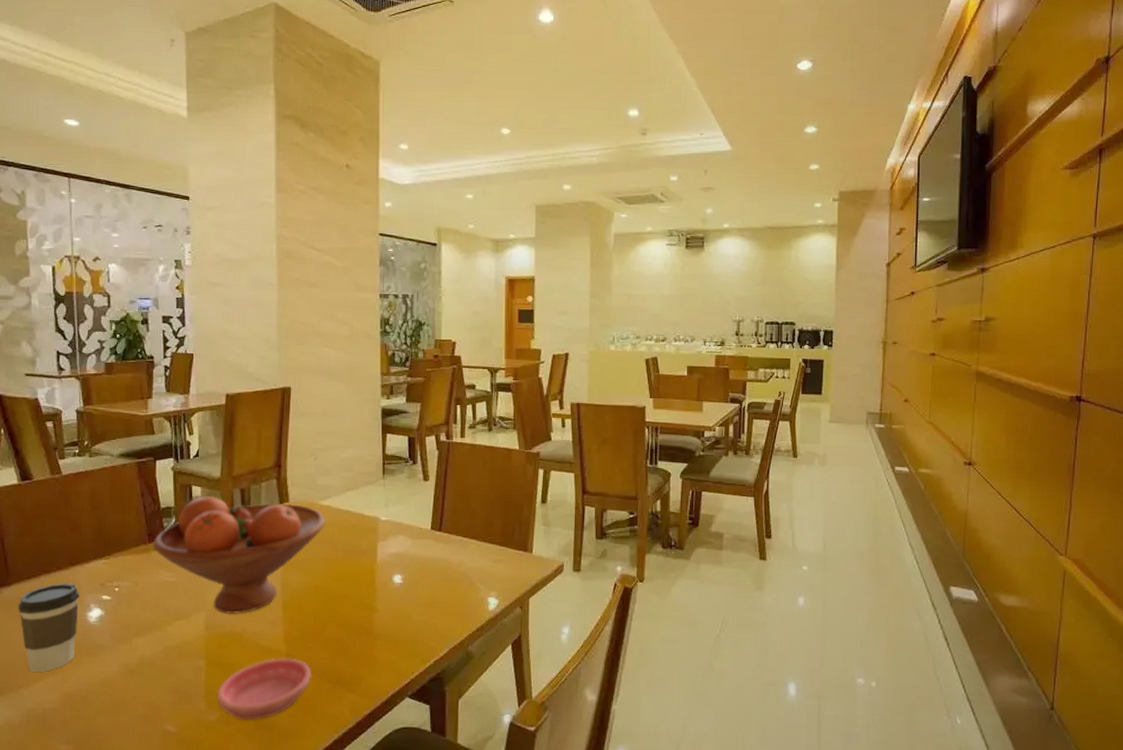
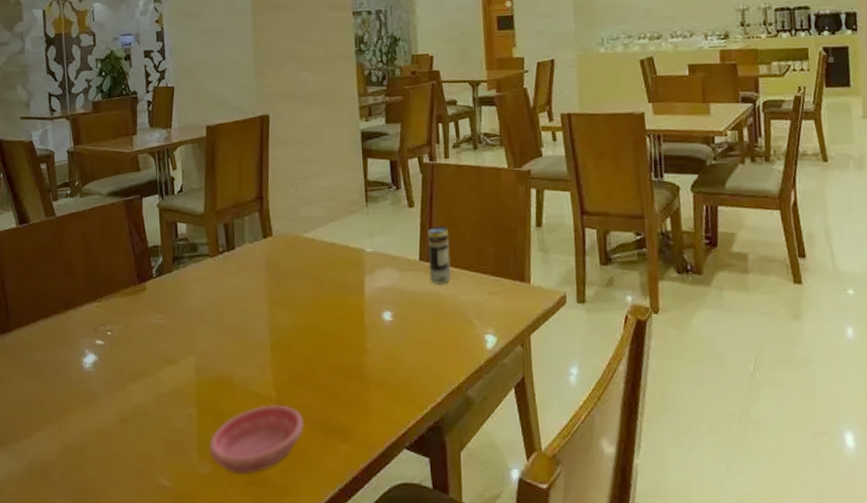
coffee cup: present [18,583,80,673] -> none [18,328,75,422]
fruit bowl: present [153,495,326,615] -> none [142,232,310,359]
beverage can: none [439,500,461,551] -> present [428,227,451,284]

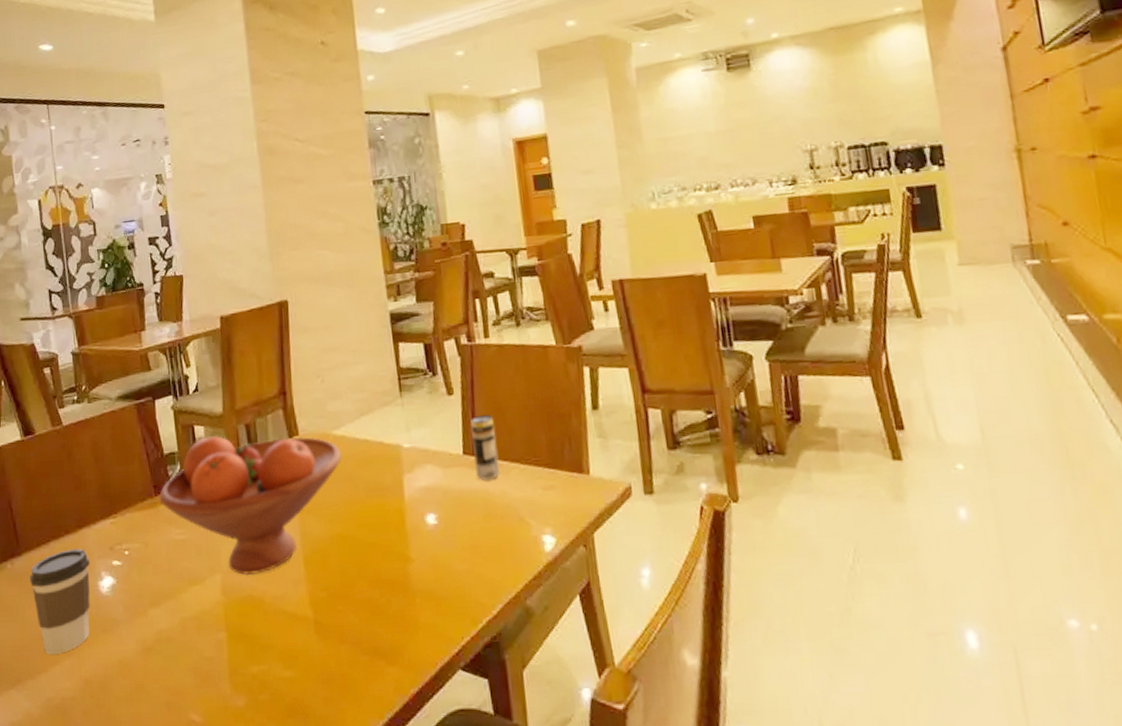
coffee cup: none [18,328,75,422] -> present [30,549,91,655]
fruit bowl: none [142,232,310,359] -> present [159,435,342,576]
saucer: present [210,405,303,474] -> none [242,625,345,706]

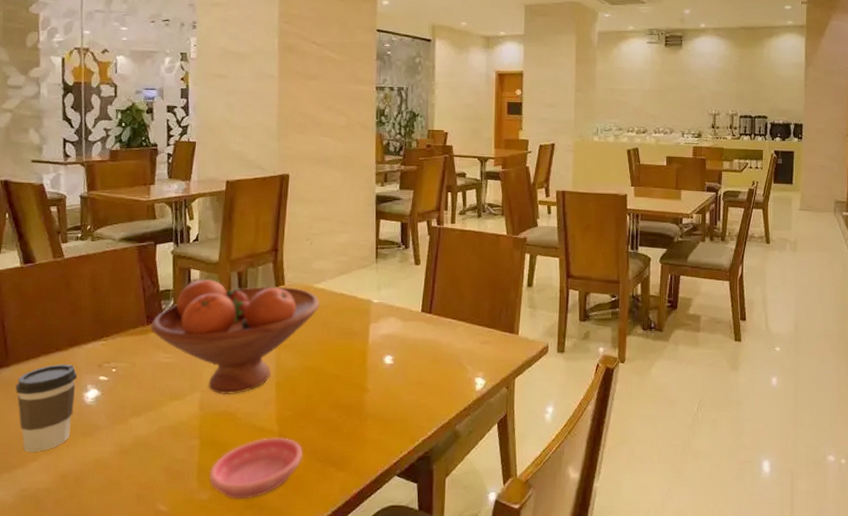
saucer: none [242,625,345,706] -> present [209,437,302,500]
beverage can: present [470,415,500,480] -> none [429,283,450,333]

